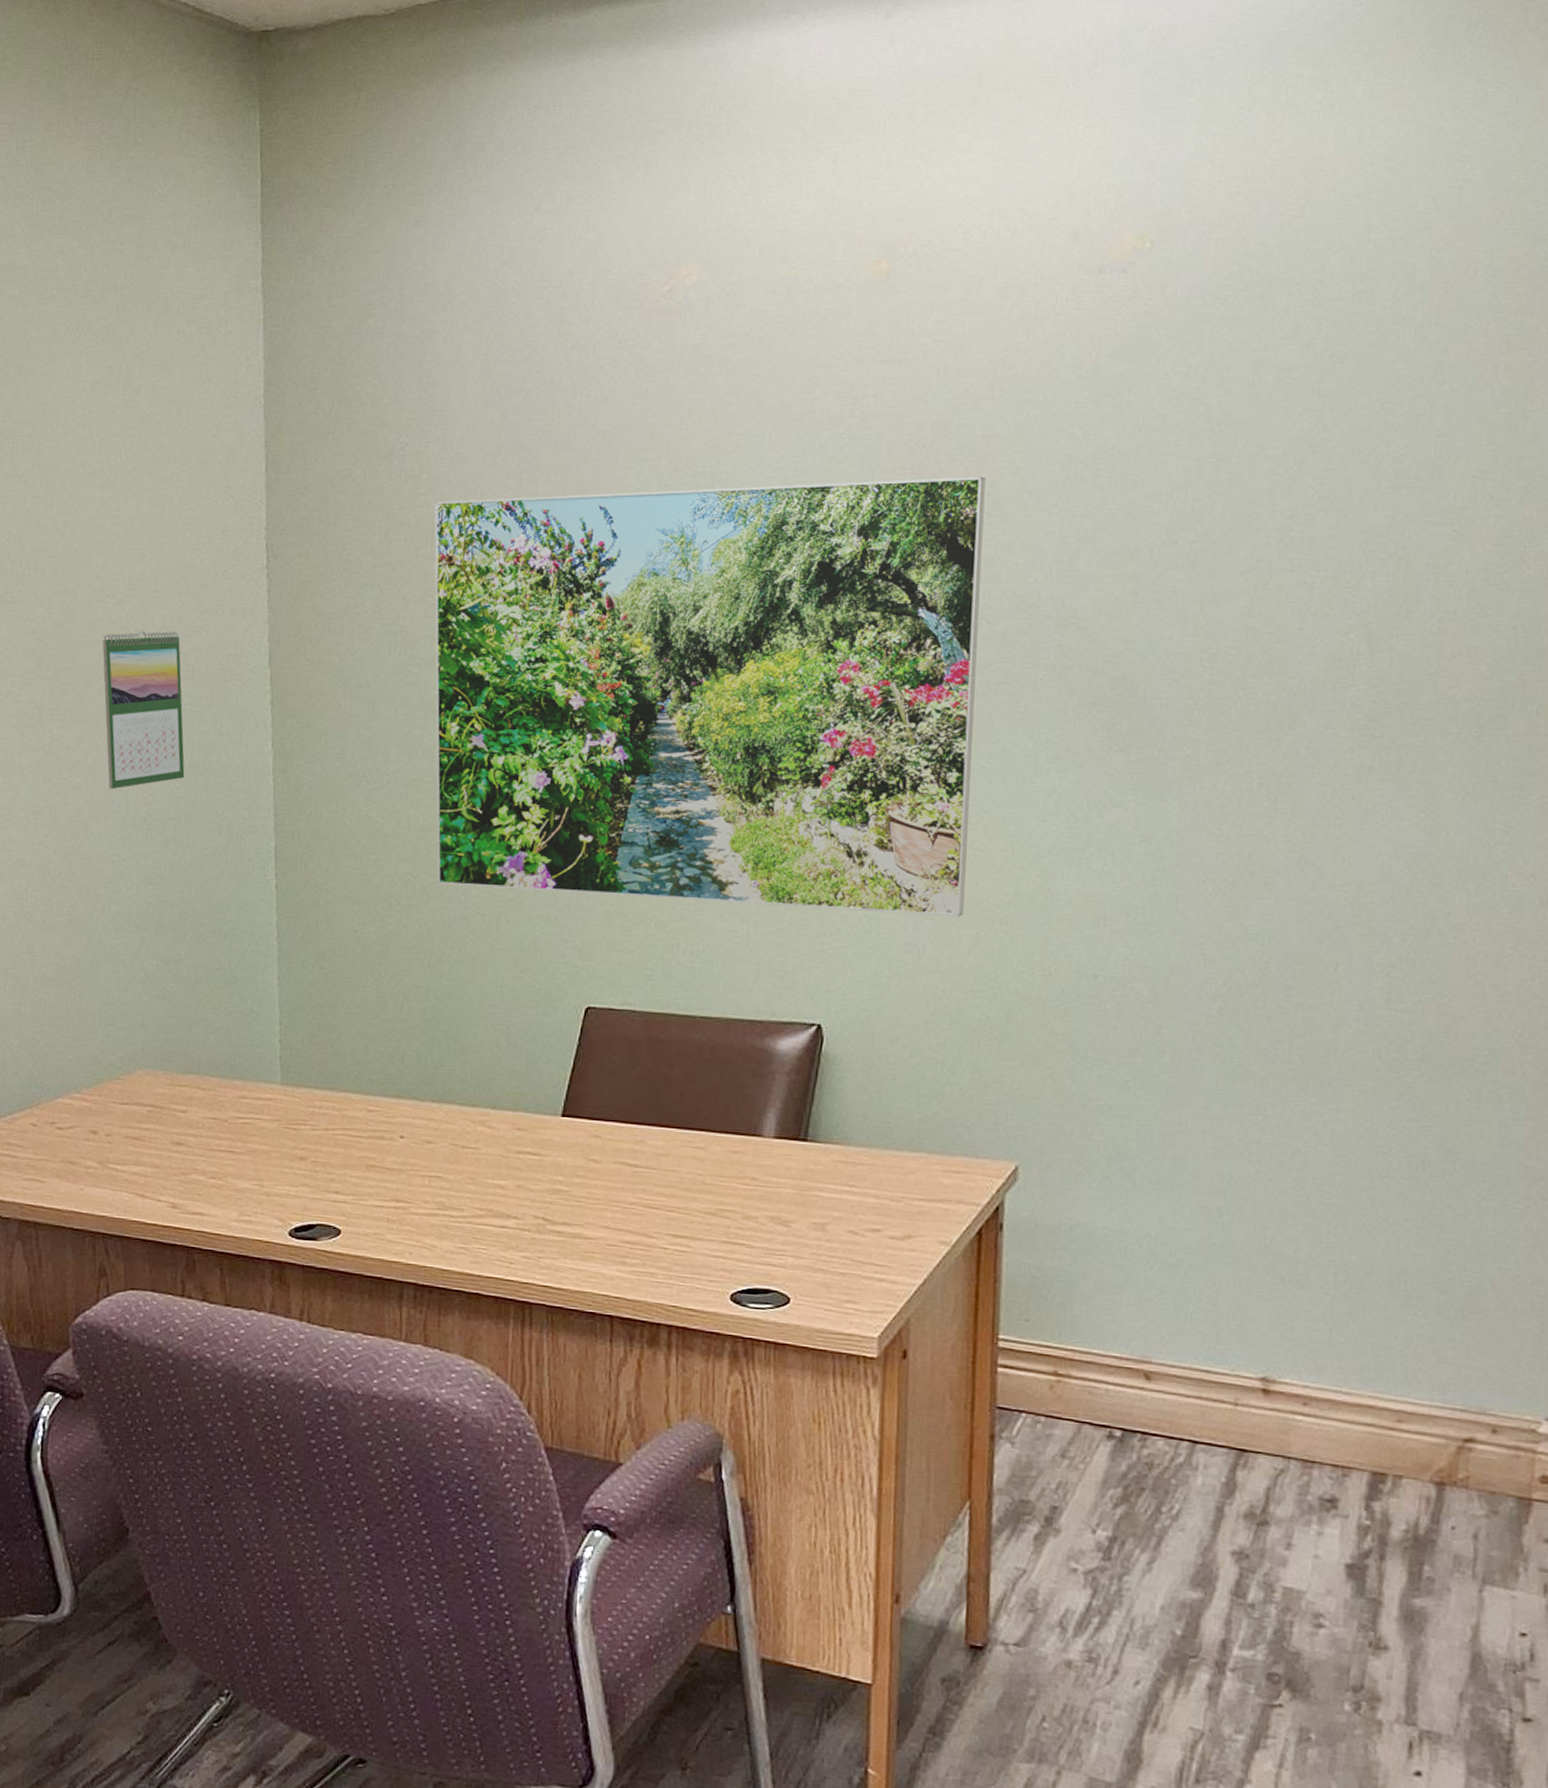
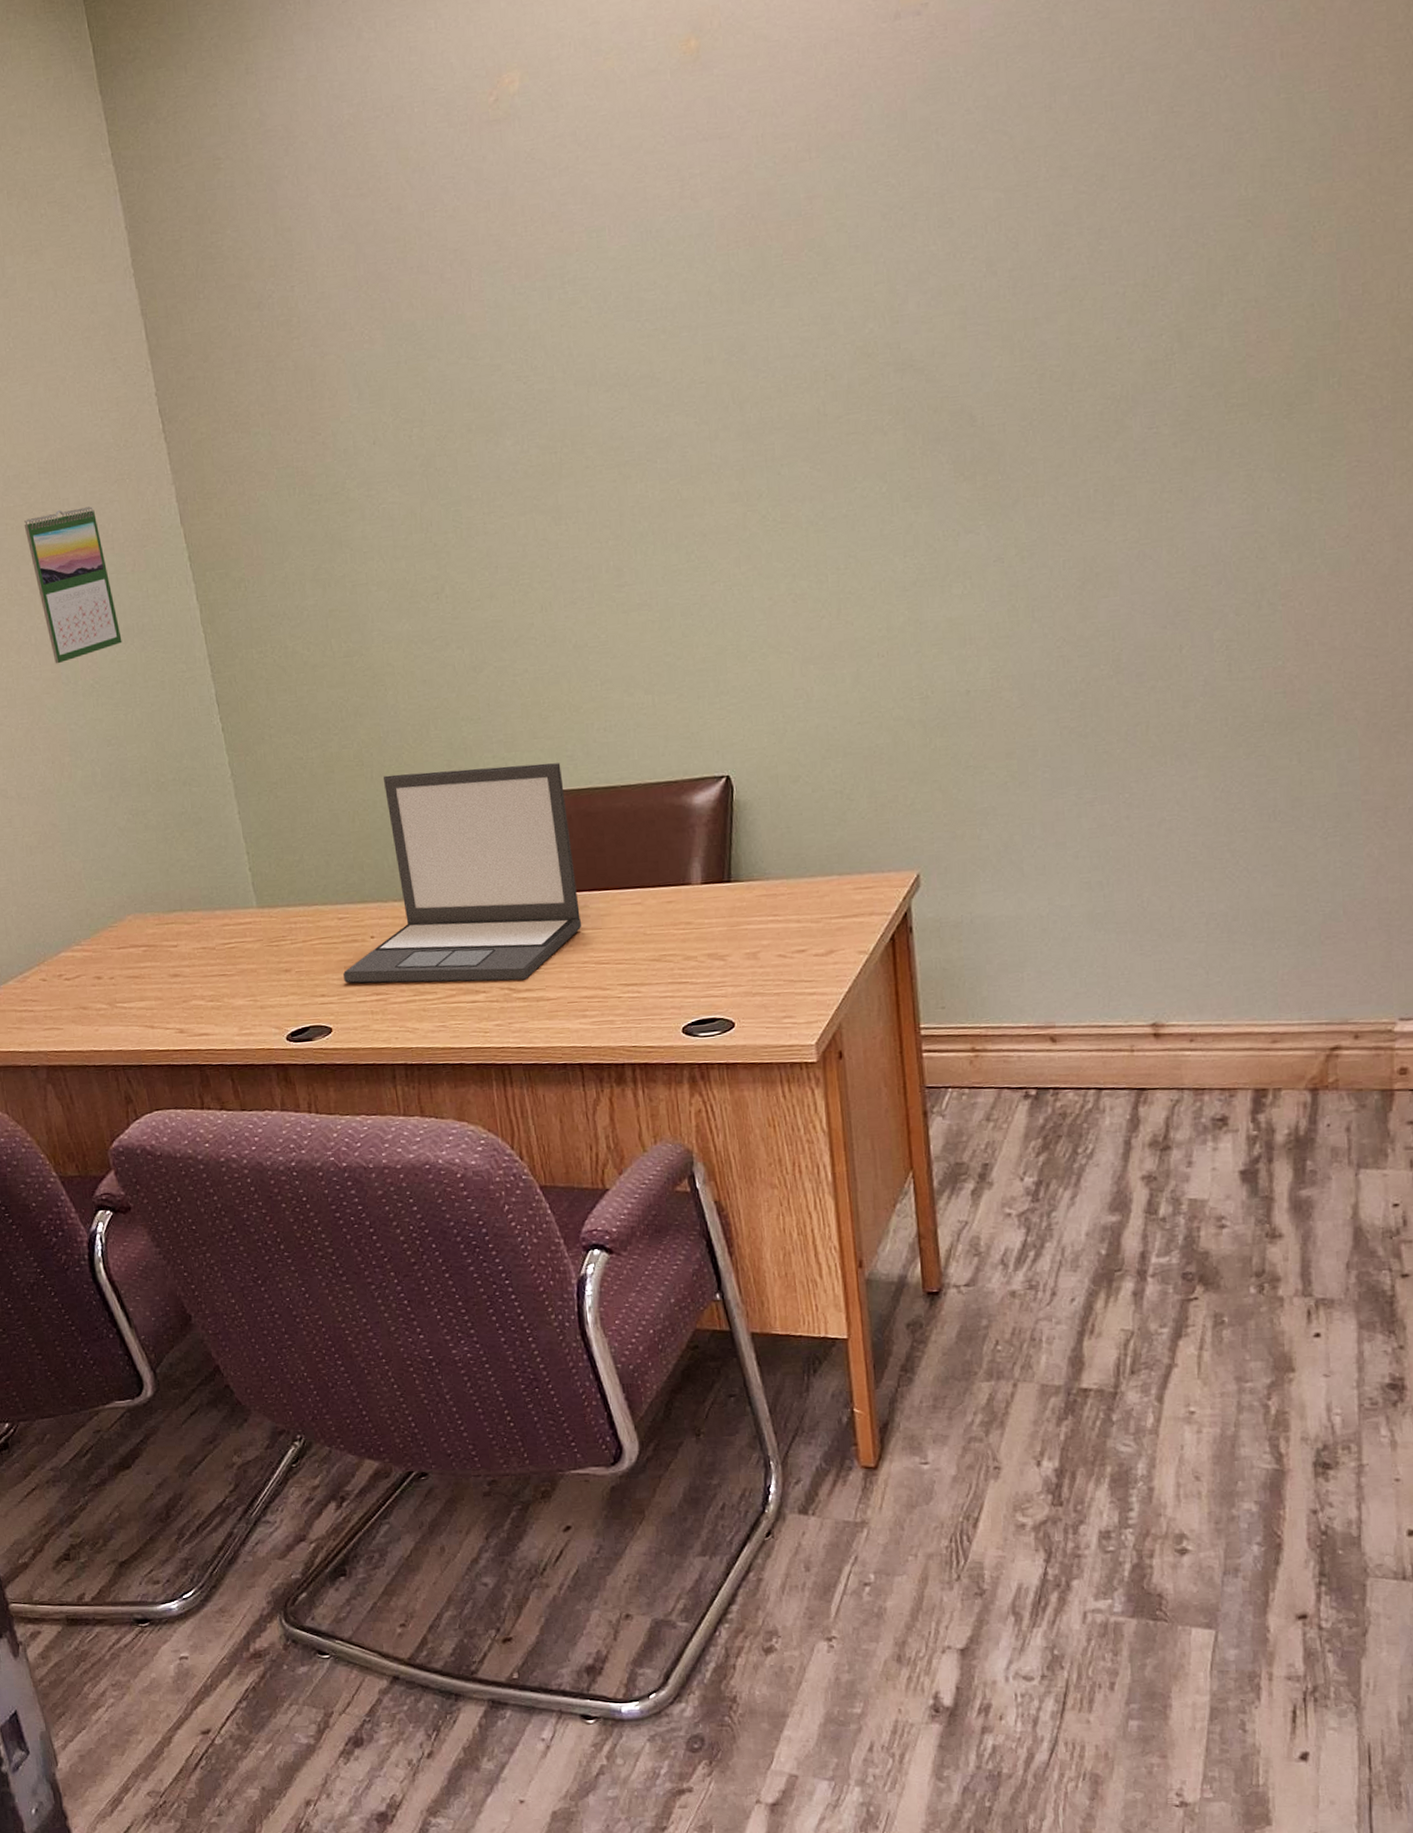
laptop: none [363,964,637,1212] -> present [343,763,581,983]
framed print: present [434,477,986,918] -> none [307,238,843,704]

